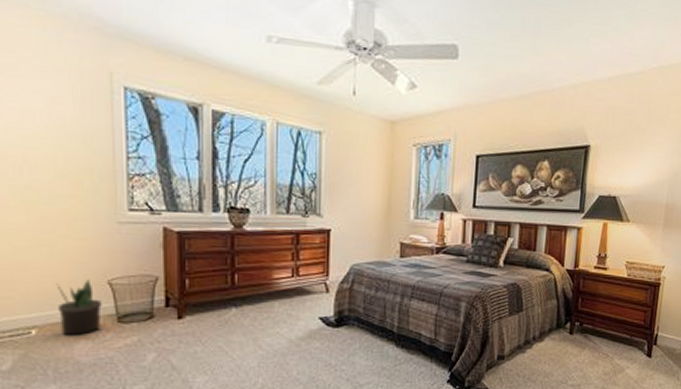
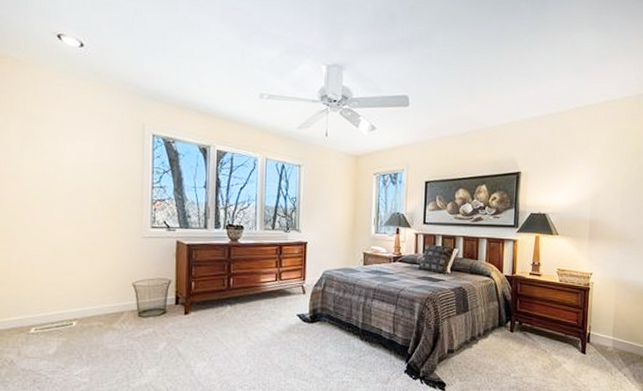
planter: present [55,279,102,335] -> none [93,282,127,326]

